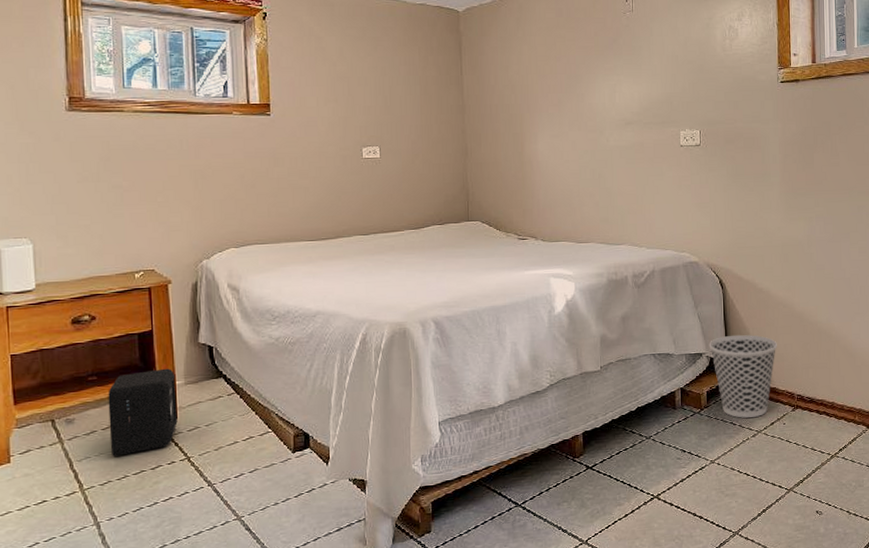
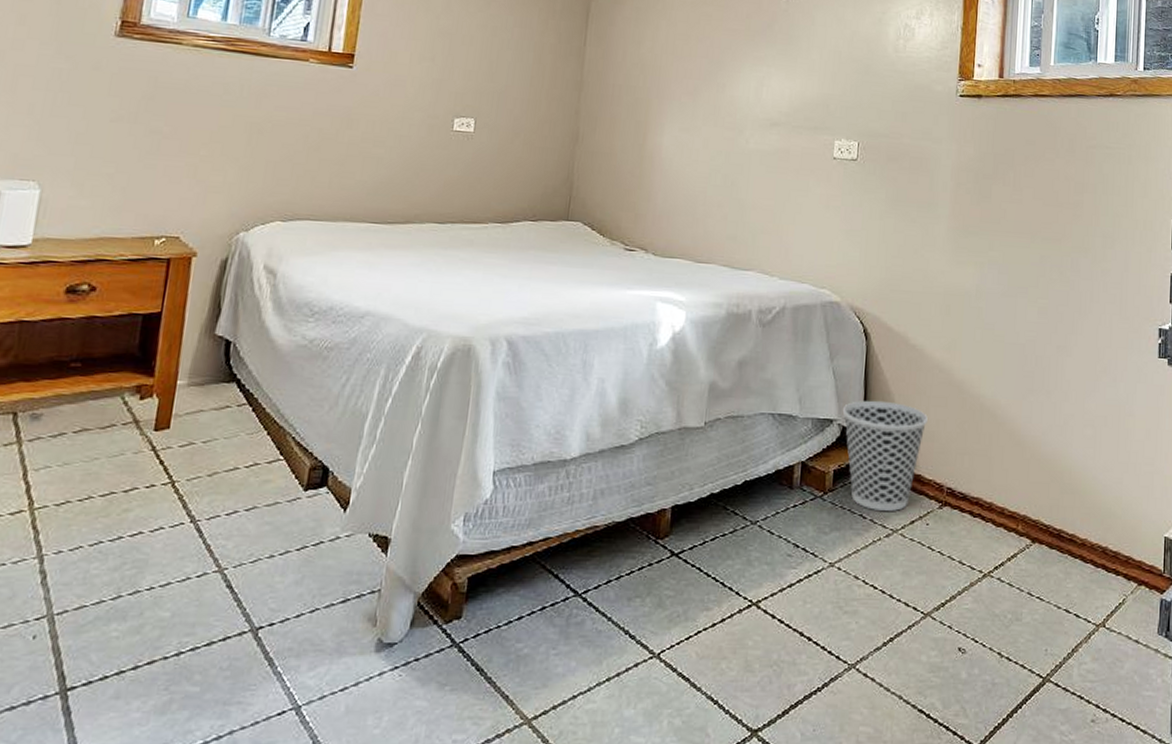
air purifier: present [108,368,178,456] -> none [78,362,179,469]

